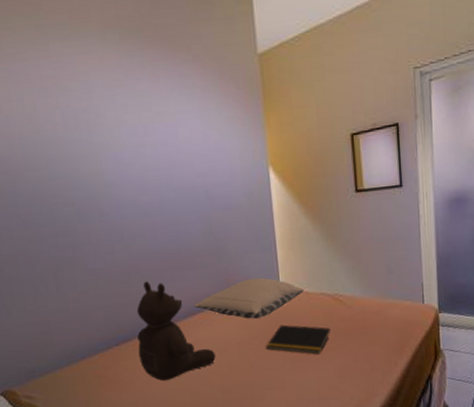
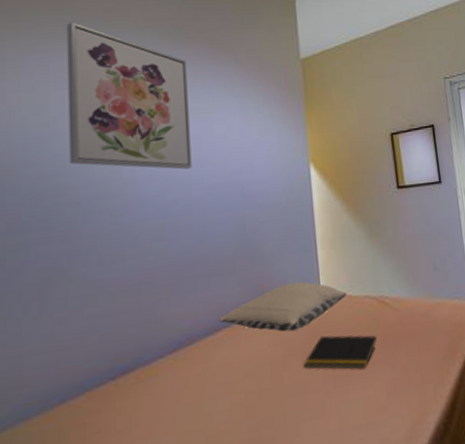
wall art: none [38,27,162,173] -> present [66,22,192,170]
teddy bear: present [136,281,216,381] -> none [141,292,242,424]

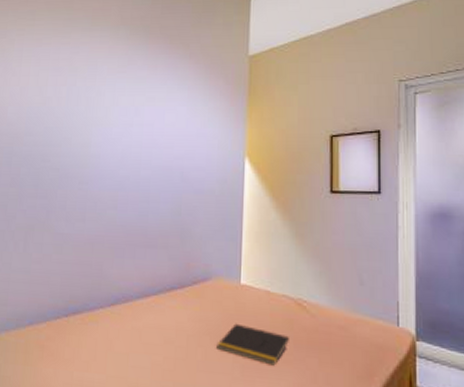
wall art: present [66,22,192,170] -> none [55,20,149,150]
pillow: present [219,281,348,332] -> none [150,267,266,312]

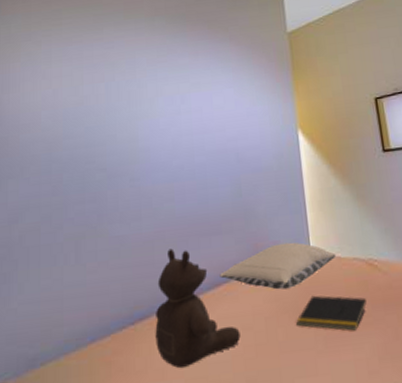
teddy bear: none [84,253,162,366] -> present [155,248,241,369]
pillow: none [150,267,266,312] -> present [219,242,337,290]

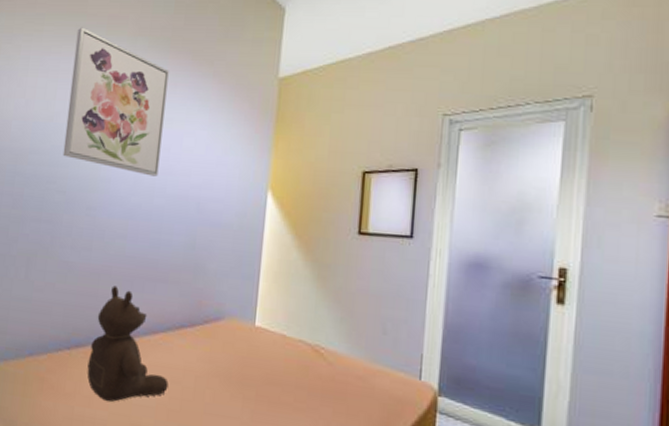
wall art: none [95,16,195,138] -> present [63,27,169,177]
pillow: present [219,242,337,290] -> none [158,306,282,354]
notepad: present [296,295,367,331] -> none [226,366,303,413]

